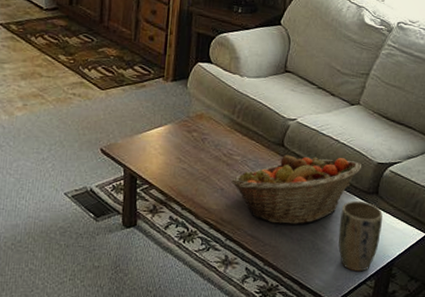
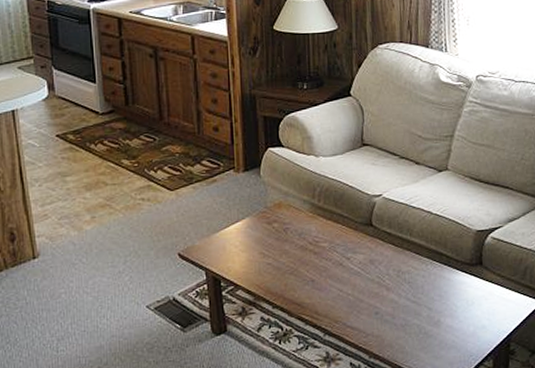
fruit basket: present [231,155,362,225] -> none [321,230,461,311]
plant pot: present [338,201,383,272] -> none [444,274,492,353]

